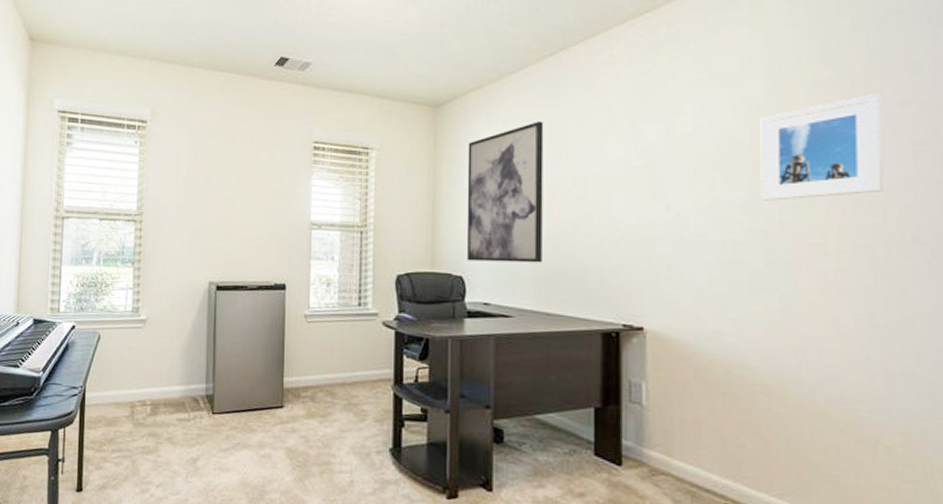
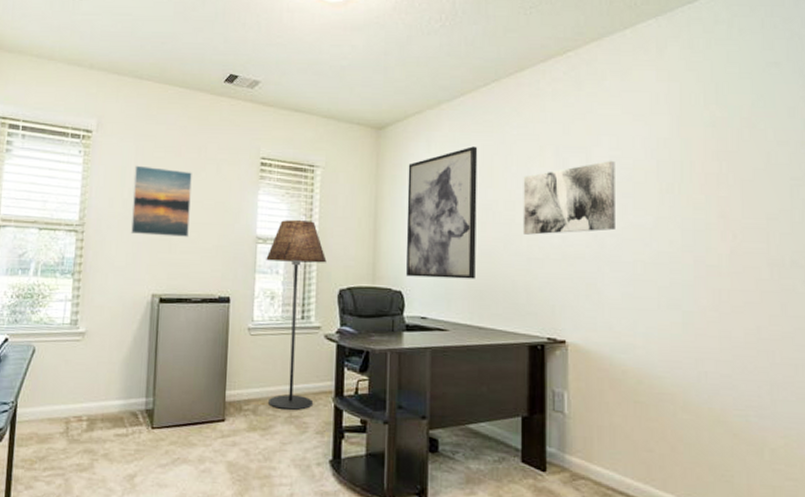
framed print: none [187,154,245,226] -> present [131,165,192,238]
floor lamp: none [321,204,383,398] -> present [266,219,327,410]
wall art: none [594,132,700,214] -> present [522,161,615,235]
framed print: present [760,93,883,201] -> none [665,133,766,226]

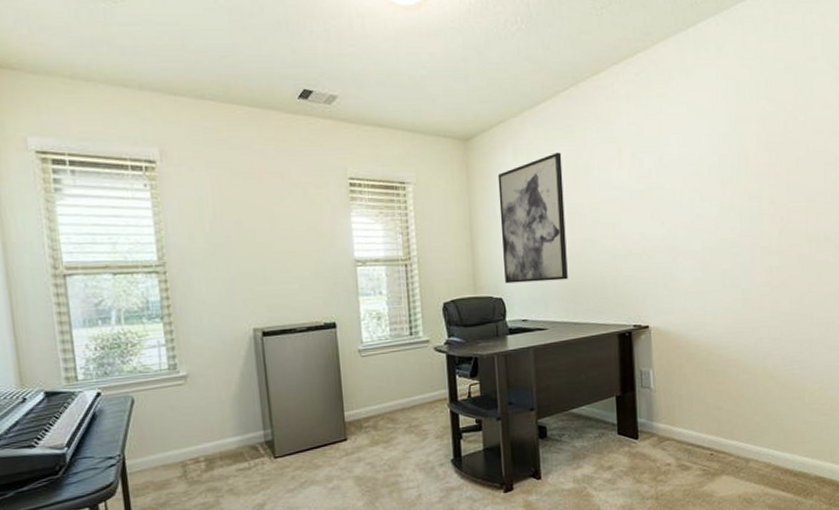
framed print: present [131,165,192,238] -> none [212,195,283,270]
floor lamp: present [266,219,327,410] -> none [367,238,431,422]
wall art: present [522,161,615,235] -> none [604,158,686,234]

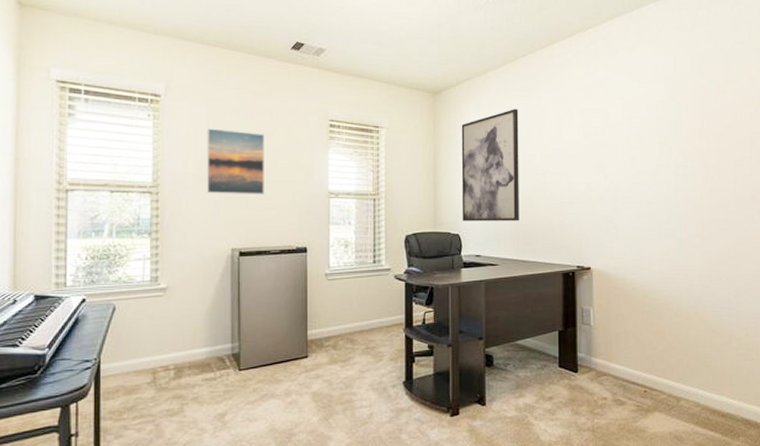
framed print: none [212,195,283,270] -> present [206,128,264,195]

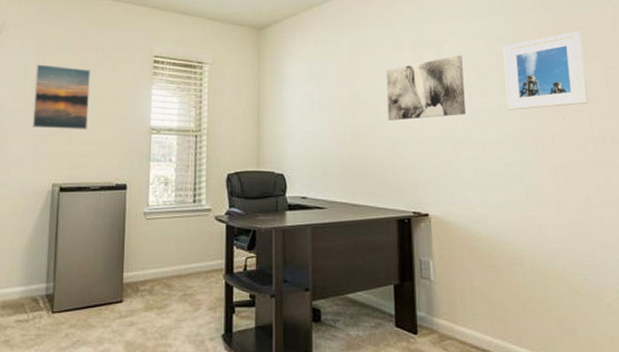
wall art: present [461,109,519,221] -> none [286,44,348,161]
wall art: none [556,120,627,182] -> present [386,56,465,121]
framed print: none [663,97,734,172] -> present [503,30,588,110]

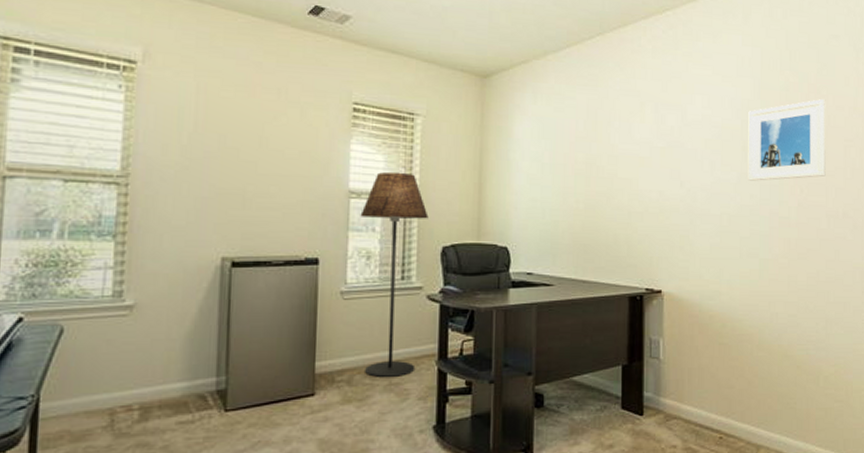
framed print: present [33,64,90,131] -> none [193,106,270,192]
floor lamp: none [159,111,215,288] -> present [360,172,429,377]
wall art: present [386,56,465,121] -> none [624,119,706,189]

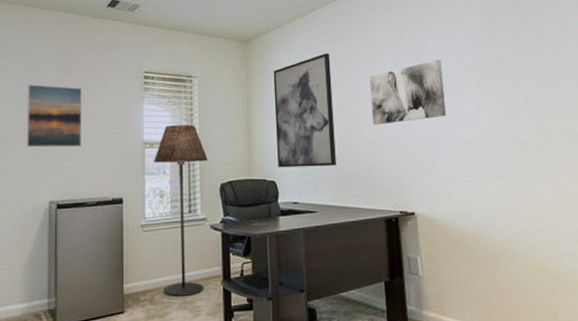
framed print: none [193,106,270,192] -> present [26,84,82,148]
wall art: none [512,100,583,234] -> present [273,53,336,168]
wall art: none [624,119,706,189] -> present [369,60,446,125]
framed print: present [748,98,826,181] -> none [479,32,560,110]

